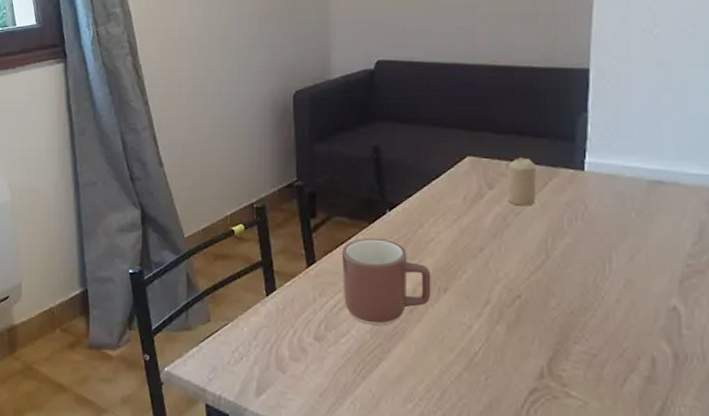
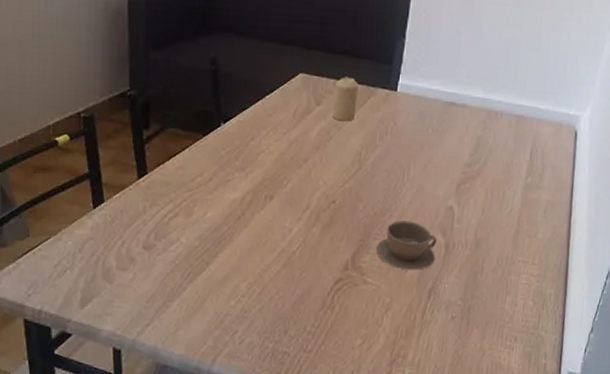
mug: present [342,237,431,325] -> none [174,149,260,232]
teacup: none [579,322,661,386] -> present [376,221,437,270]

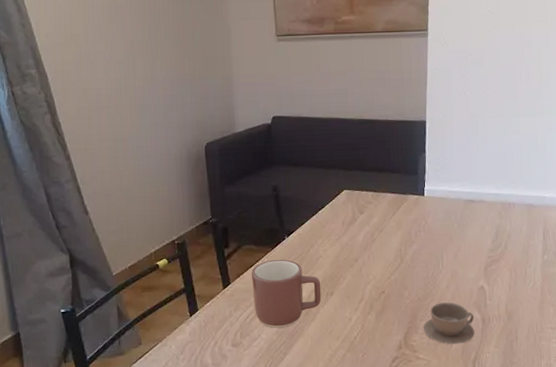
mug: none [174,149,260,232] -> present [252,259,322,328]
candle: present [332,76,360,122] -> none [373,189,393,225]

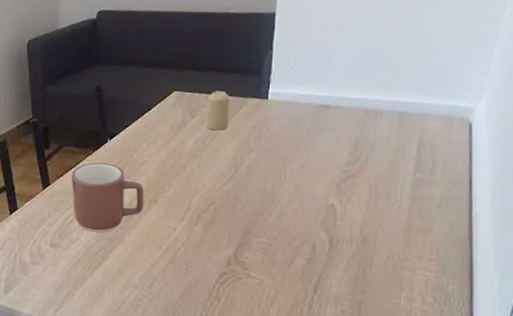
candle: none [373,189,393,225] -> present [207,90,231,131]
teacup: present [424,302,475,345] -> none [258,219,320,265]

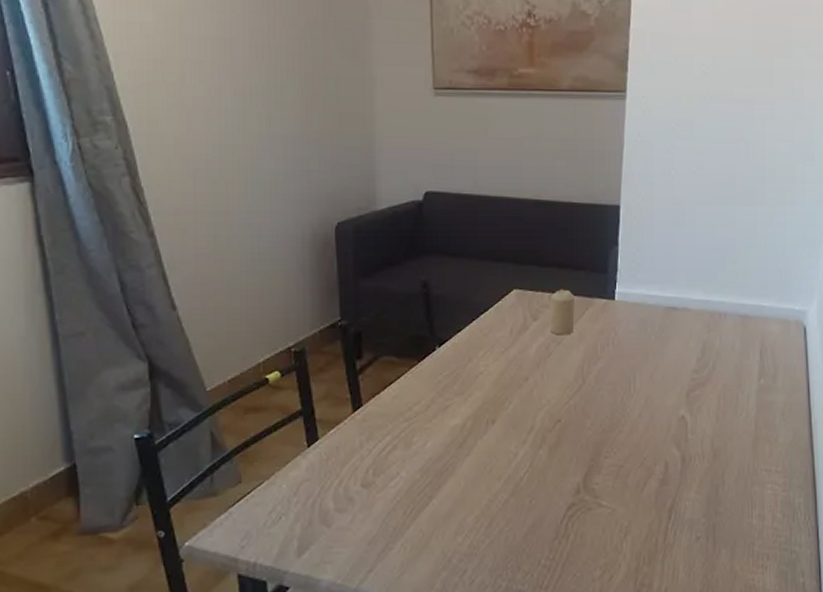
mug: present [72,162,144,232] -> none [391,375,480,464]

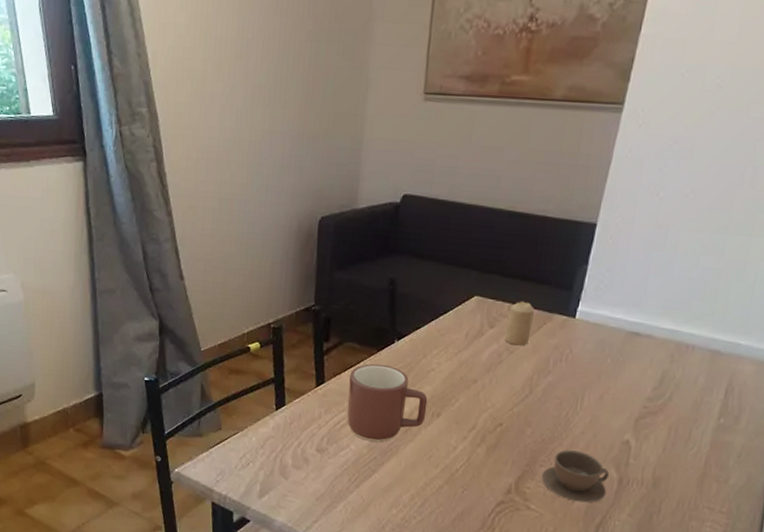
mug: none [391,375,480,464] -> present [347,364,428,442]
teacup: none [609,435,672,489] -> present [542,450,610,503]

